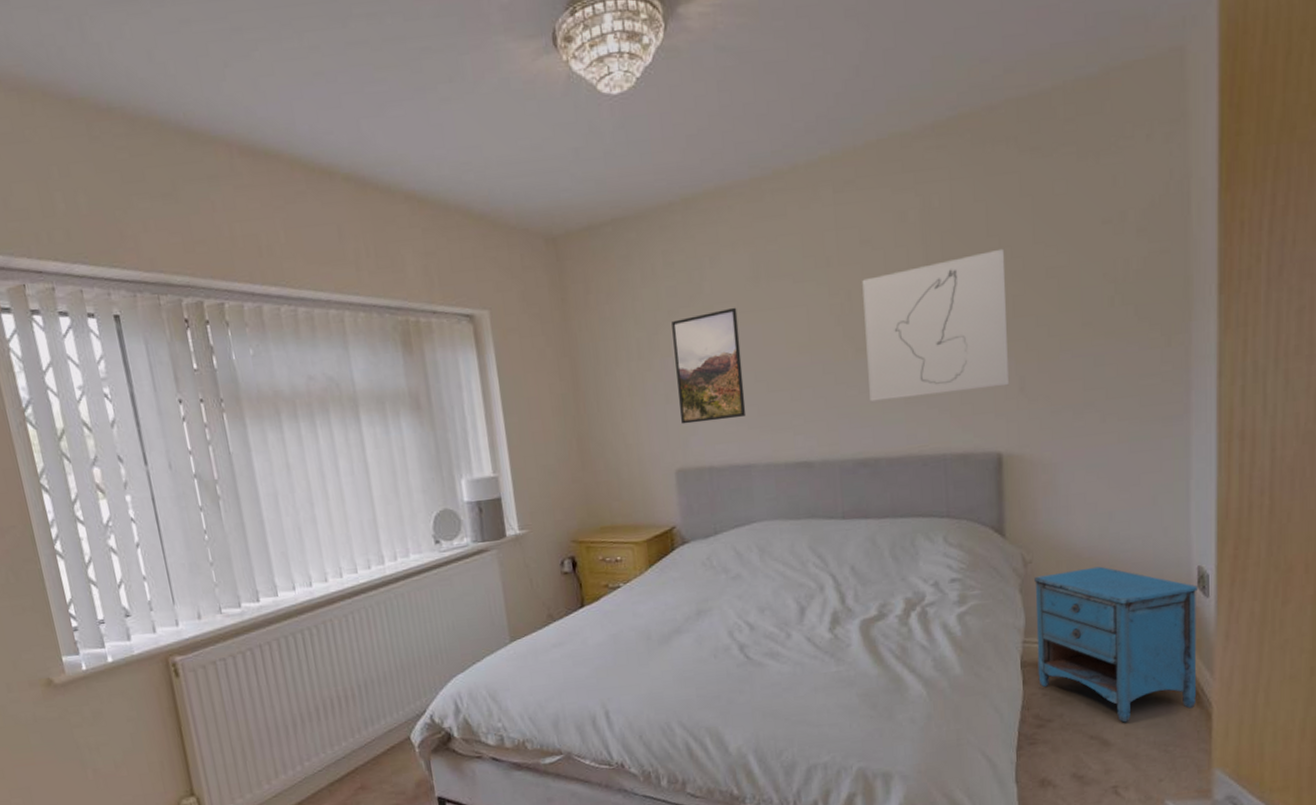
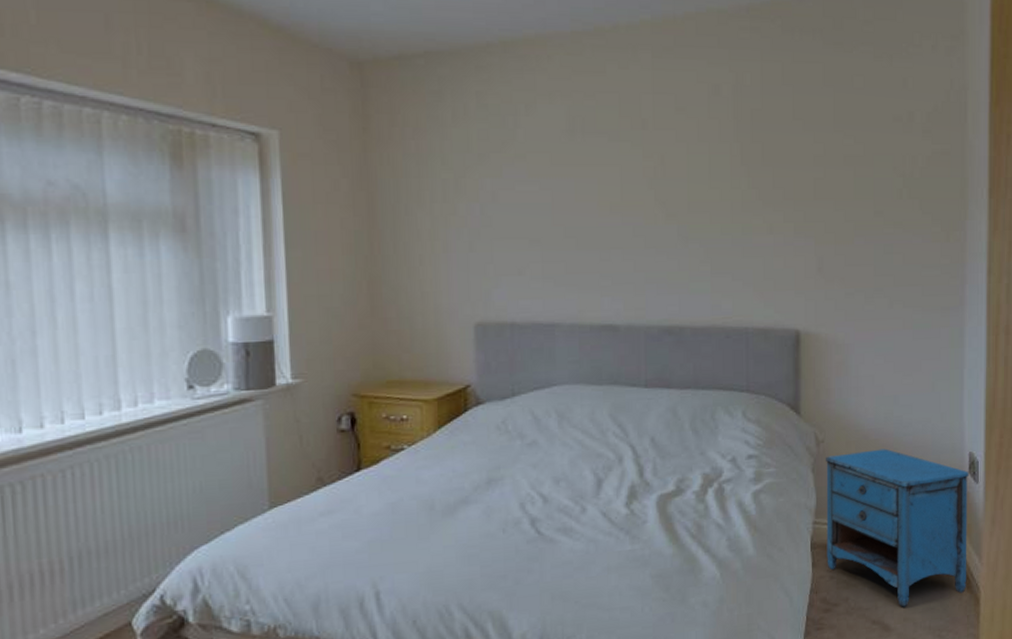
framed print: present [671,307,747,425] -> none [481,158,553,275]
wall art: present [862,248,1009,402] -> none [676,132,809,269]

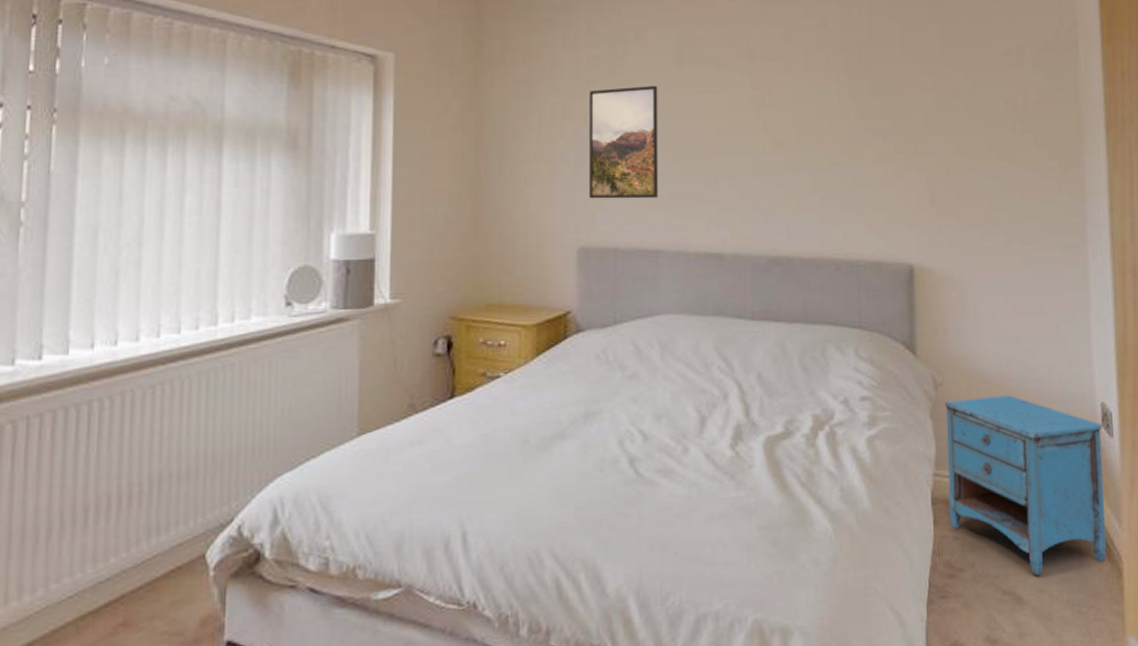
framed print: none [481,158,553,275] -> present [590,85,659,199]

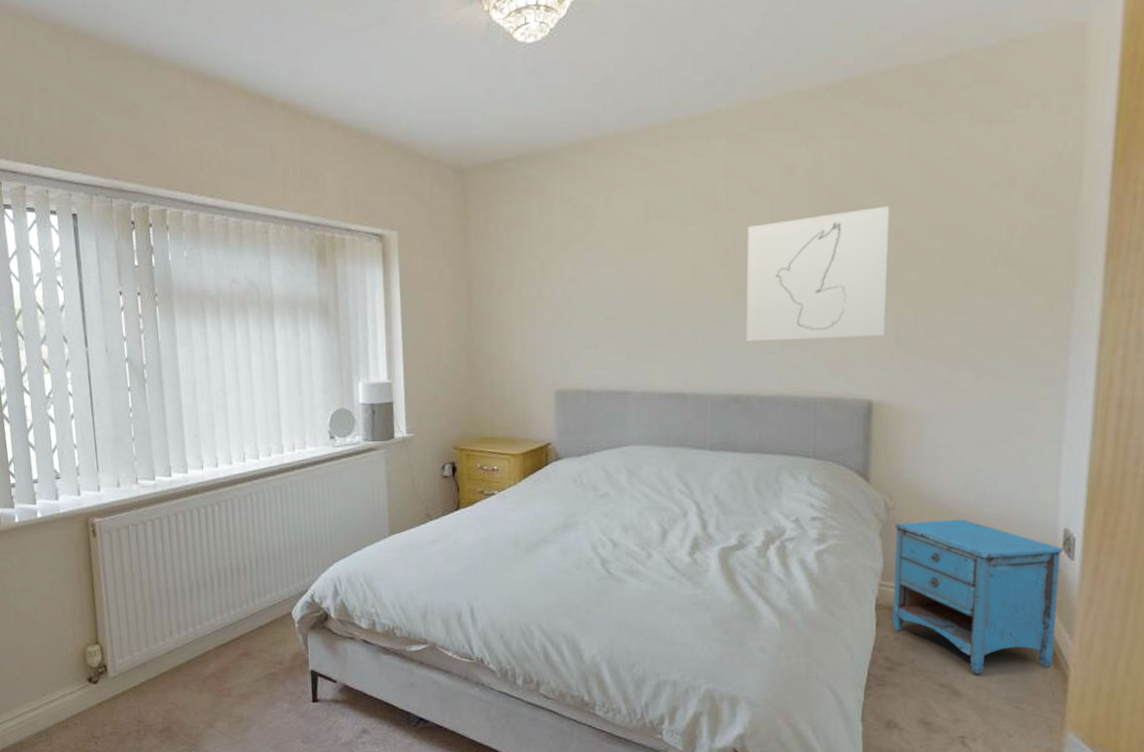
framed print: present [590,85,659,199] -> none [563,244,627,349]
wall art: none [783,65,920,197] -> present [746,205,890,341]

